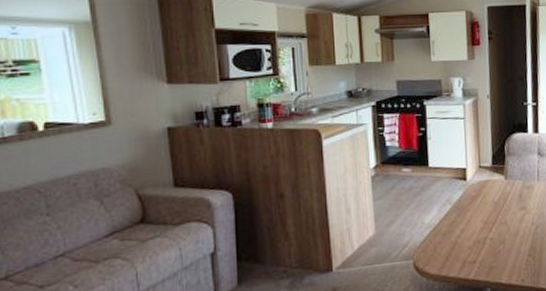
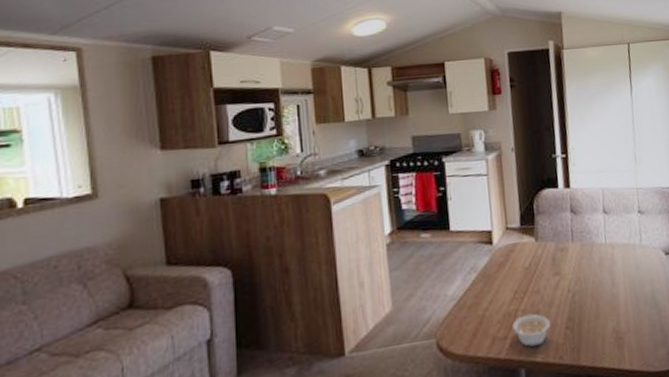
legume: none [480,242,515,270] -> present [512,313,550,347]

